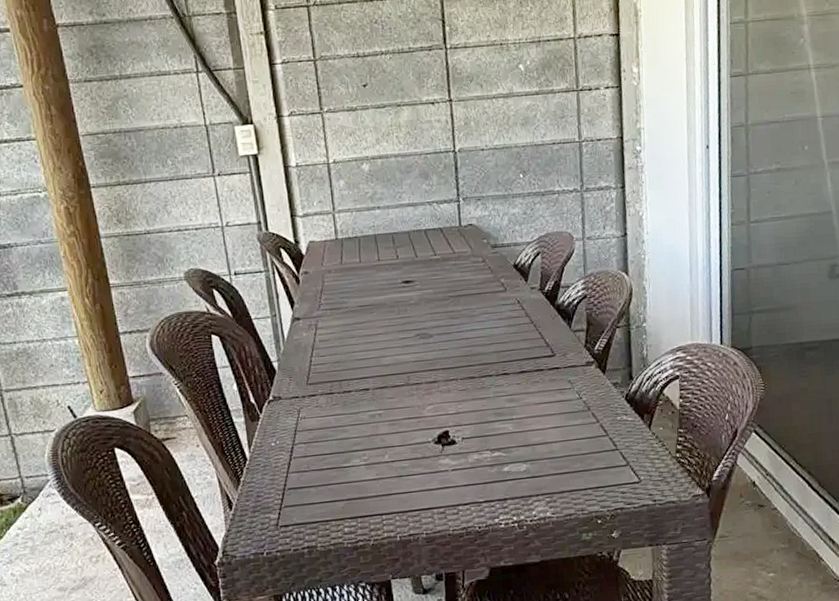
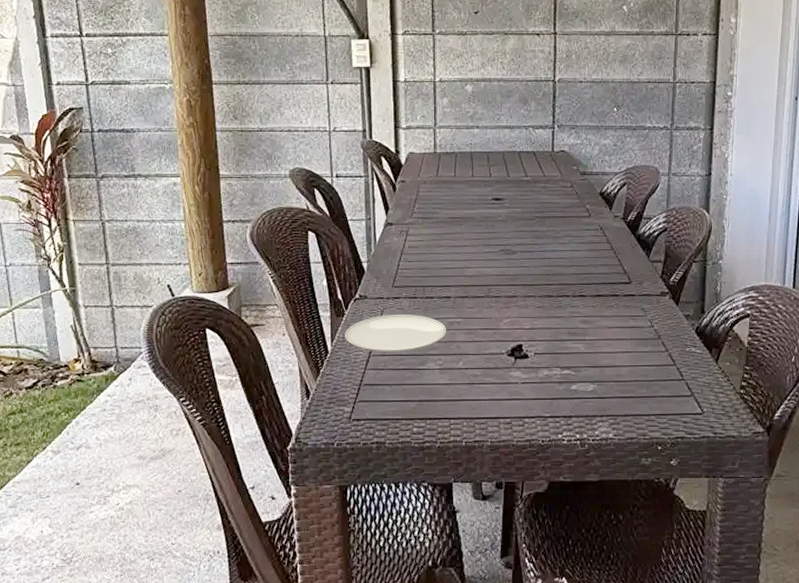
plate: none [262,411,369,454] -> present [345,315,447,352]

